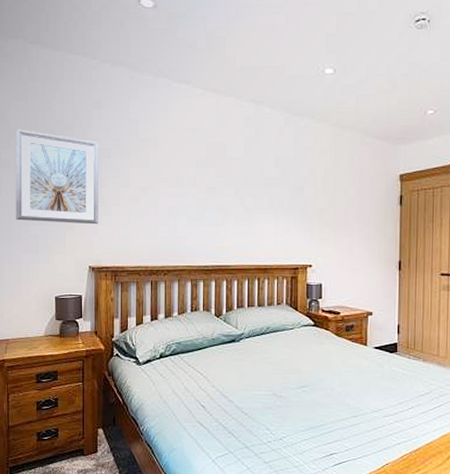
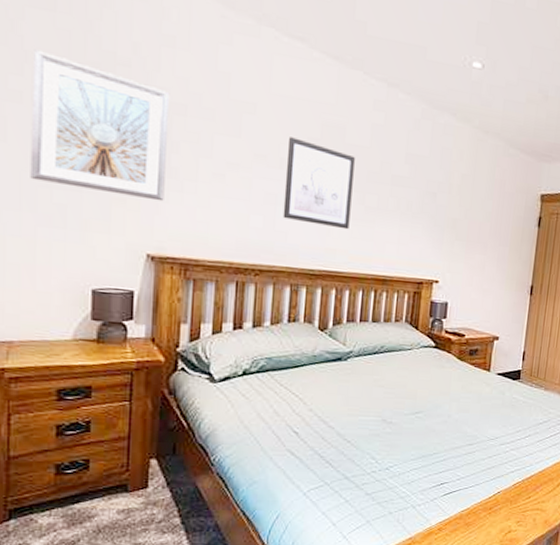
wall art: none [182,160,234,229] -> present [283,137,355,230]

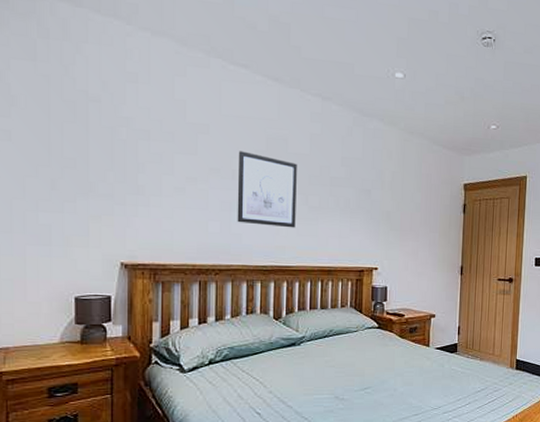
picture frame: present [30,49,170,202] -> none [18,94,135,216]

